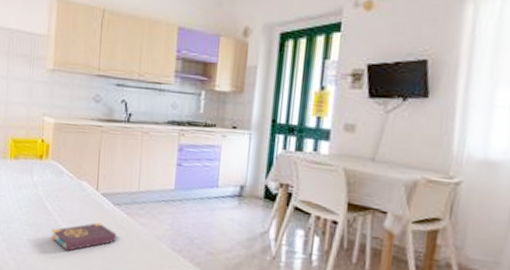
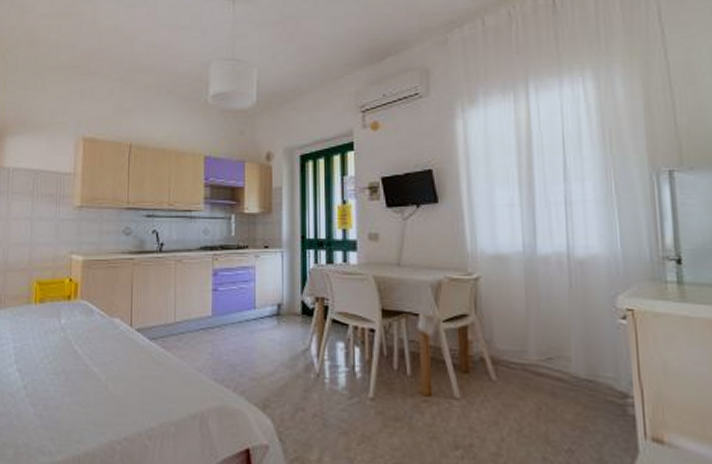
book: present [50,222,120,252] -> none [81,361,157,399]

